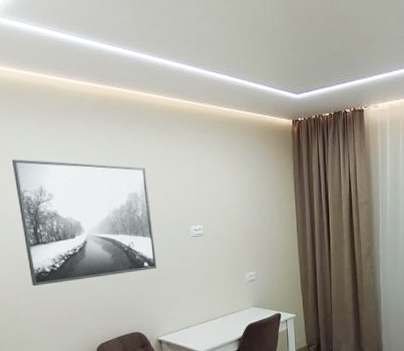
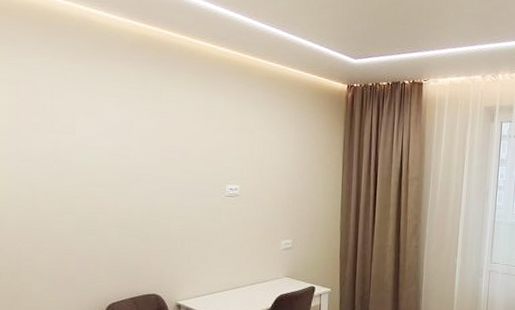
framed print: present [11,159,157,287] -> none [31,92,185,234]

